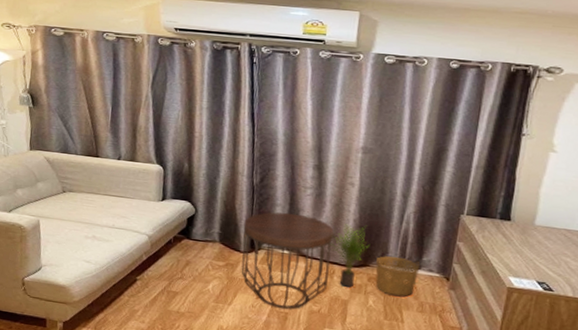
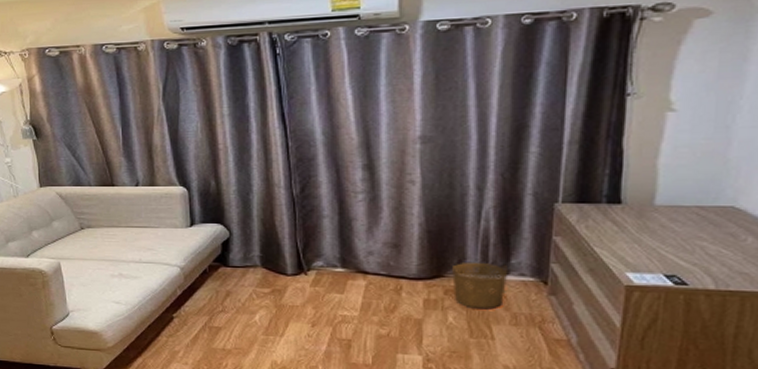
side table: present [241,212,334,309] -> none [287,224,396,335]
potted plant: present [330,224,370,289] -> none [394,230,443,305]

